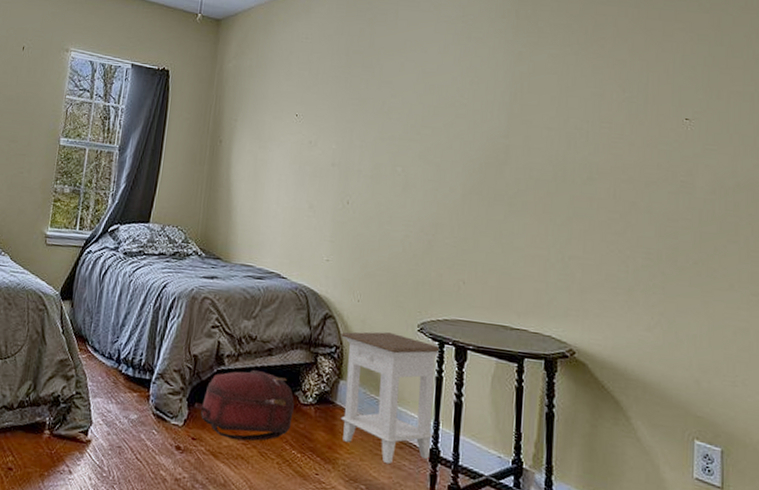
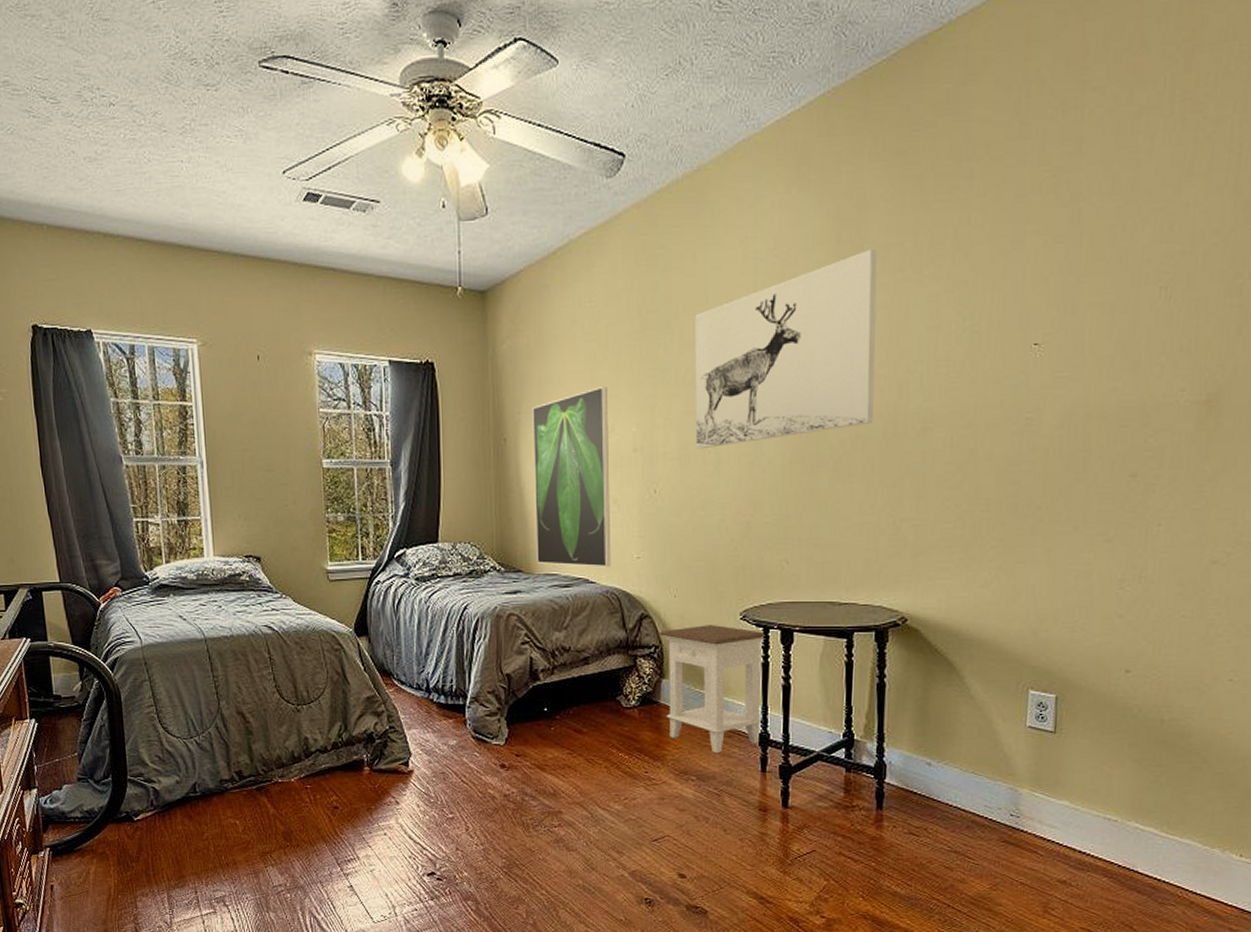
backpack: present [194,370,294,441] -> none [513,681,617,750]
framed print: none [235,107,314,266] -> present [532,387,611,567]
wall art: none [386,26,549,171] -> present [694,248,877,449]

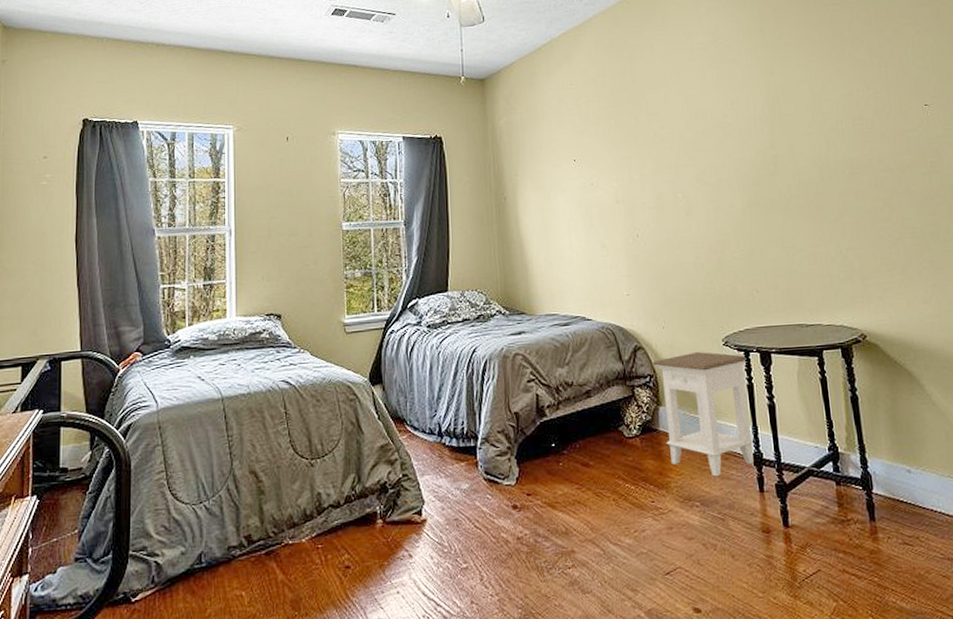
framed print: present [532,387,611,567] -> none [528,151,605,306]
wall art: present [694,248,877,449] -> none [658,39,811,199]

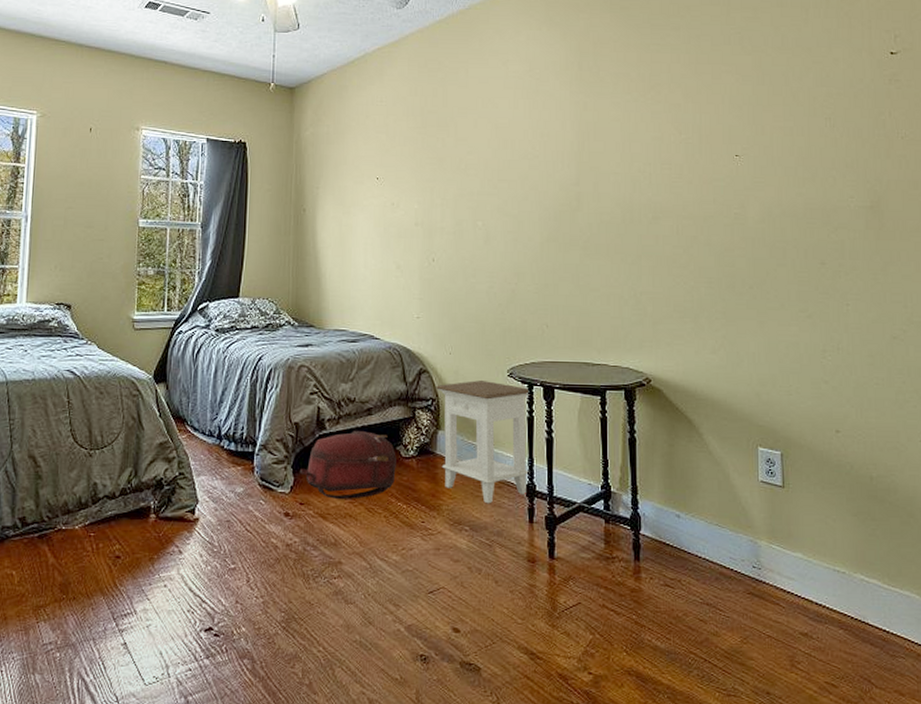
backpack: none [523,414,621,486] -> present [299,431,396,499]

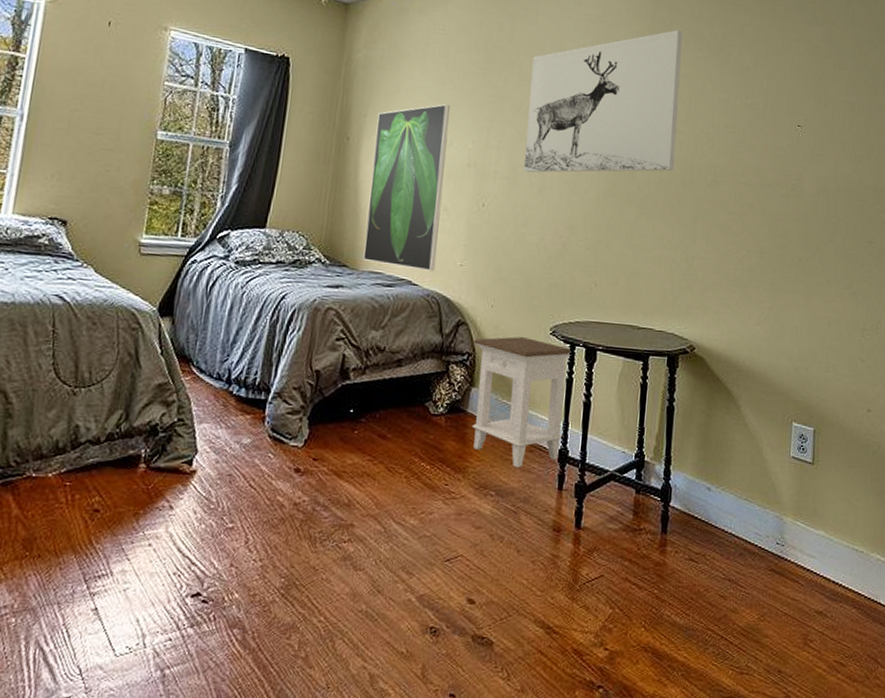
backpack: present [299,431,396,499] -> none [316,383,424,457]
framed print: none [328,170,395,325] -> present [363,104,450,272]
wall art: none [467,75,614,226] -> present [523,29,683,173]

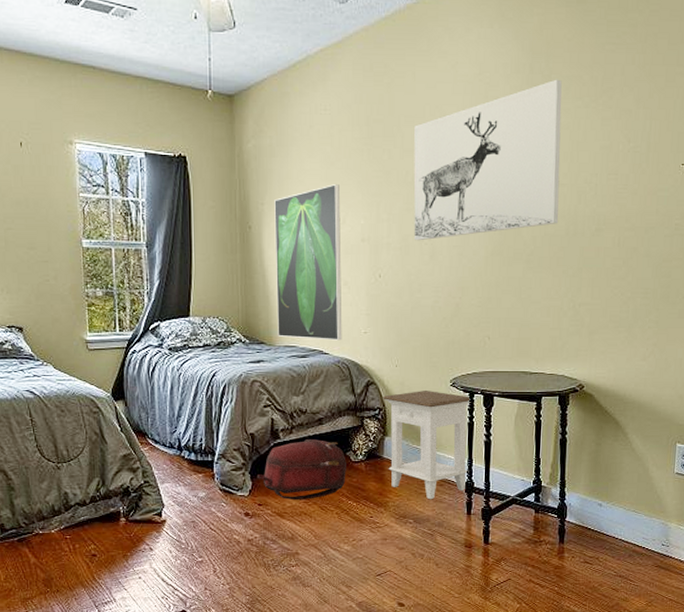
backpack: none [316,383,424,457] -> present [256,439,346,499]

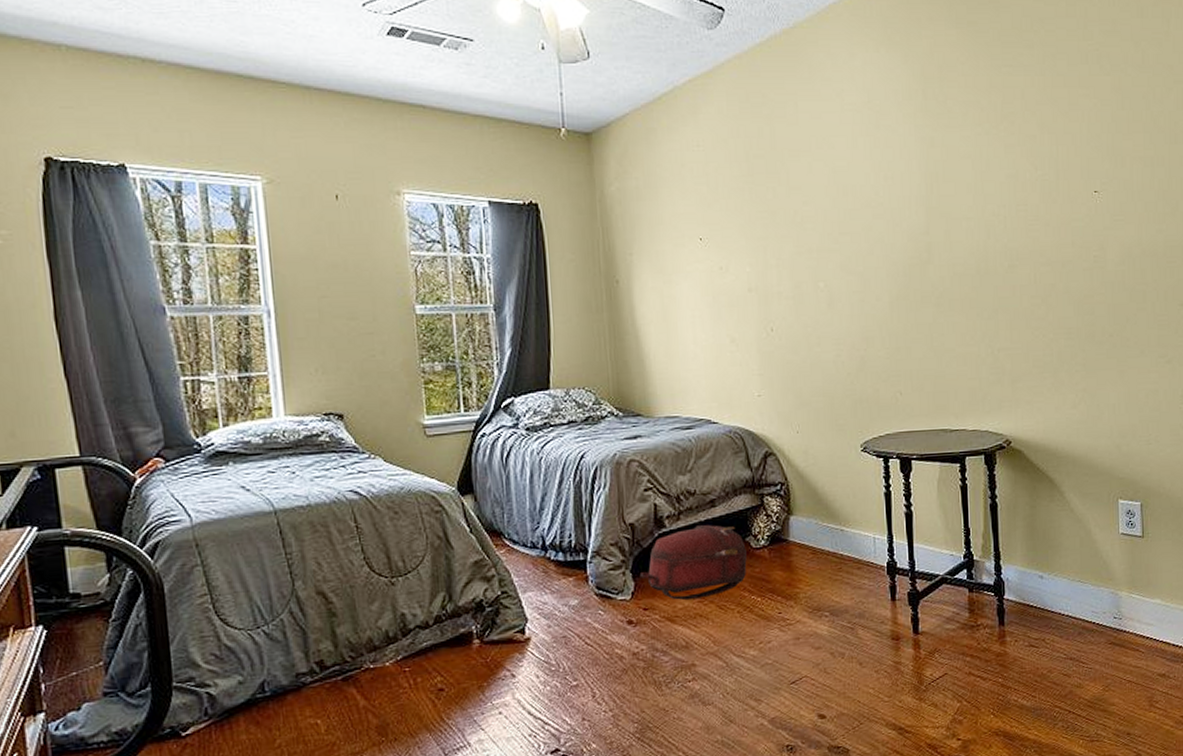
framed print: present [274,184,342,341] -> none [644,228,733,407]
nightstand: present [383,391,472,500] -> none [784,458,890,587]
wall art: present [413,79,562,241] -> none [800,105,968,288]

